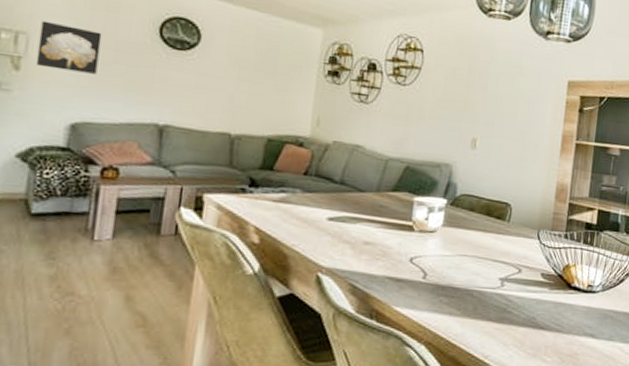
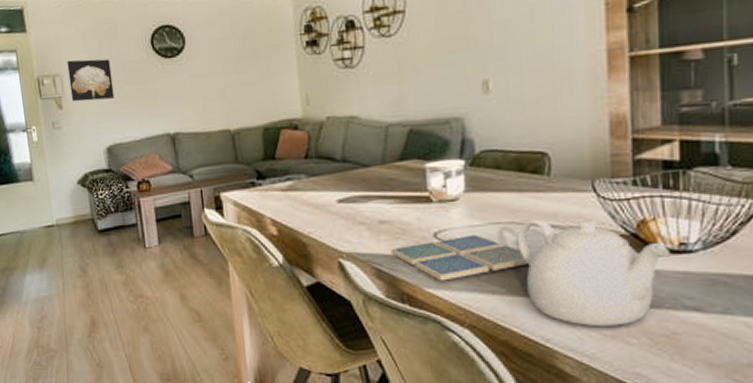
drink coaster: none [369,263,488,301] -> present [391,234,535,281]
teapot: none [476,254,581,347] -> present [516,217,670,326]

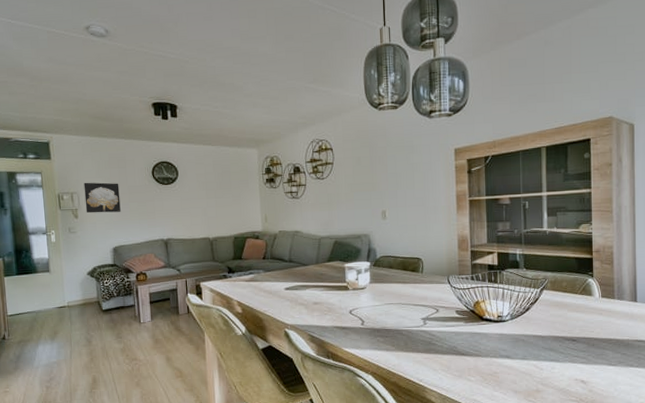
drink coaster: present [391,234,535,281] -> none [321,311,413,343]
teapot: present [516,217,670,326] -> none [402,300,492,370]

